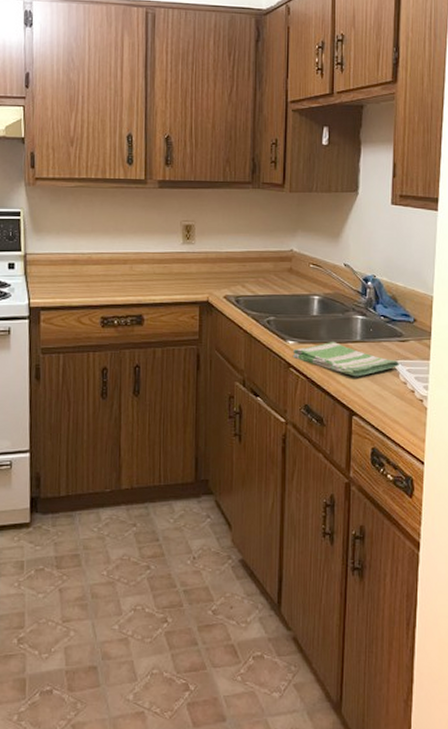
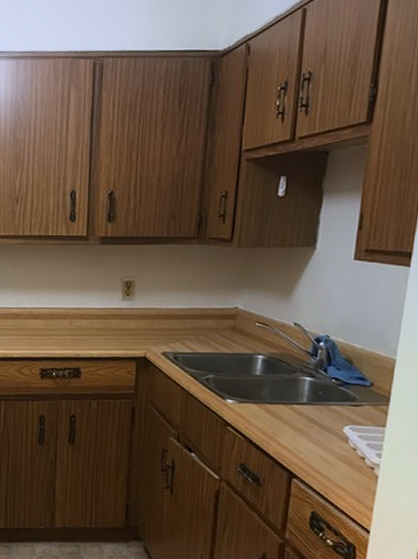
dish towel: present [292,342,399,377] -> none [230,402,350,440]

